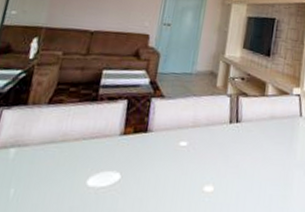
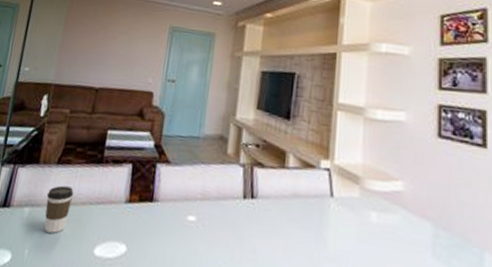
coffee cup: none [32,124,67,170] -> present [44,185,74,234]

